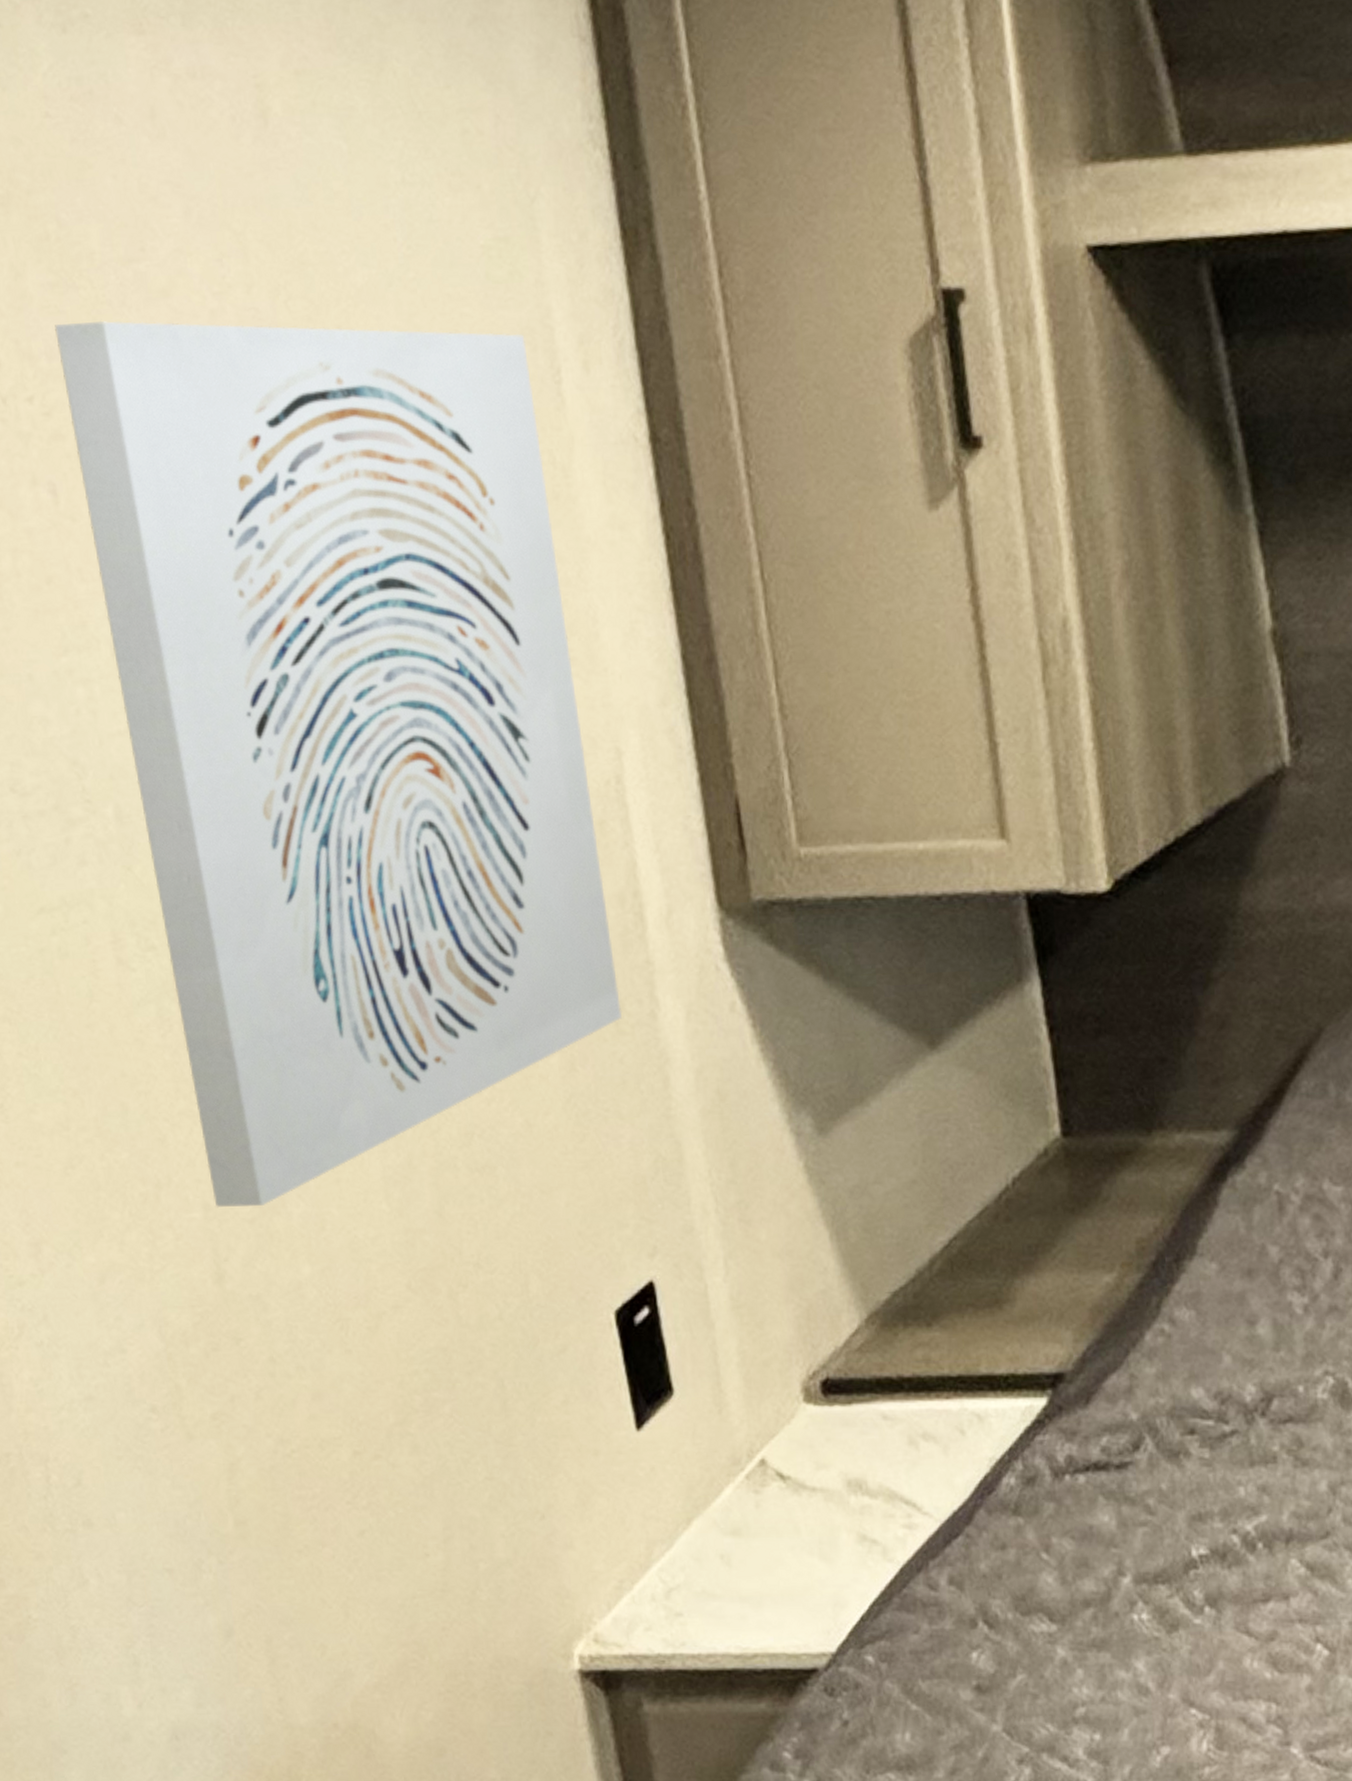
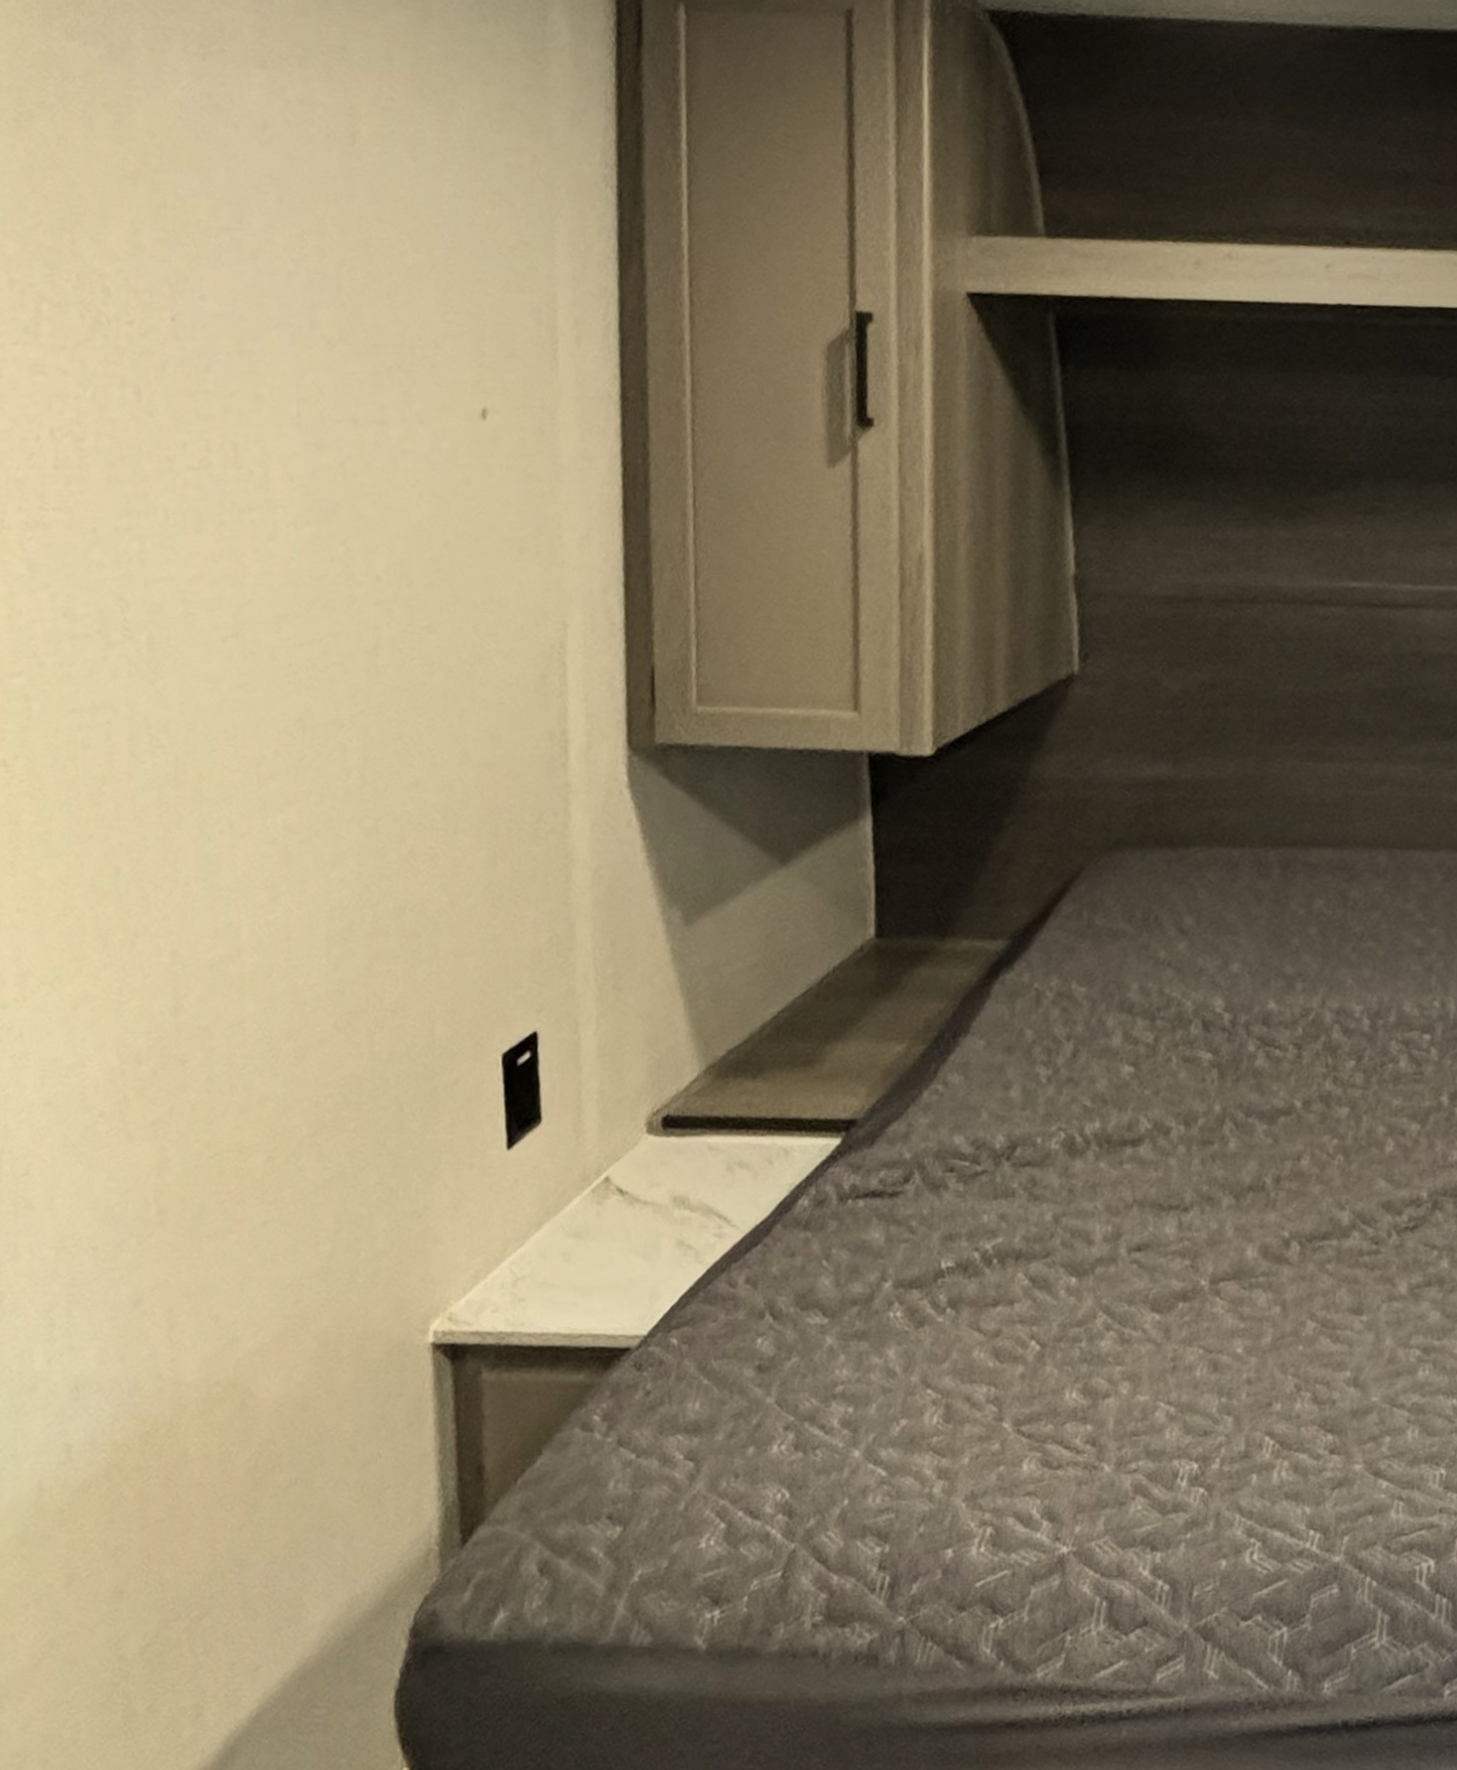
wall art: present [55,320,622,1208] -> none [159,270,541,955]

